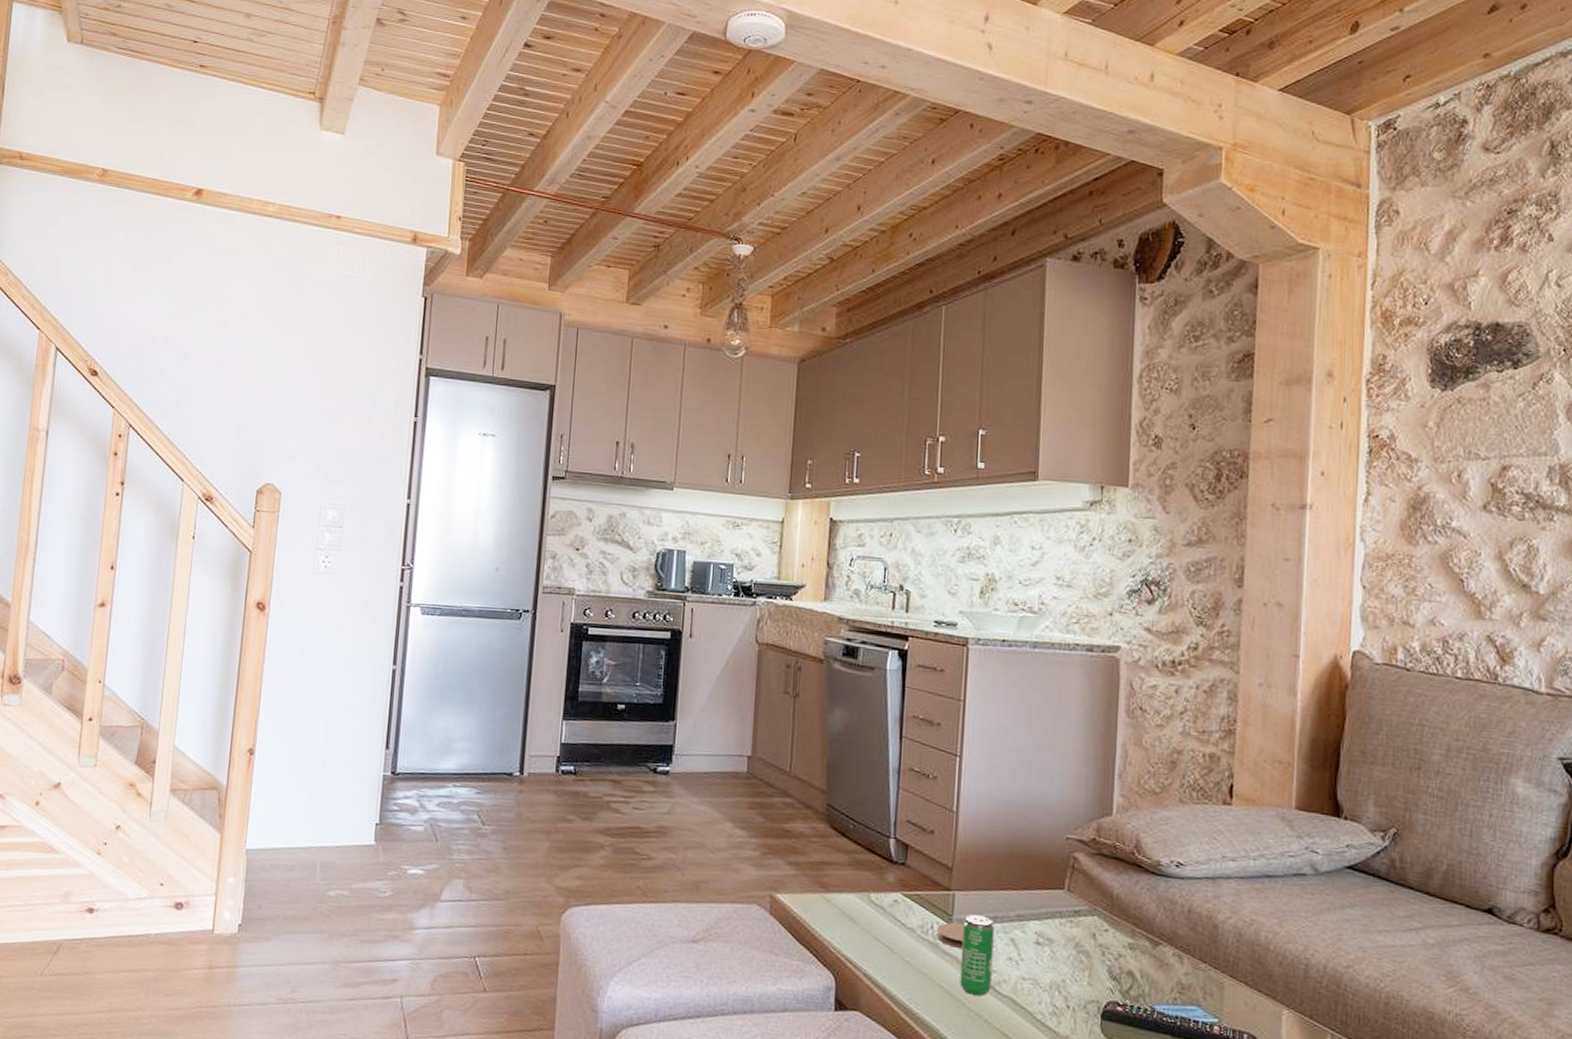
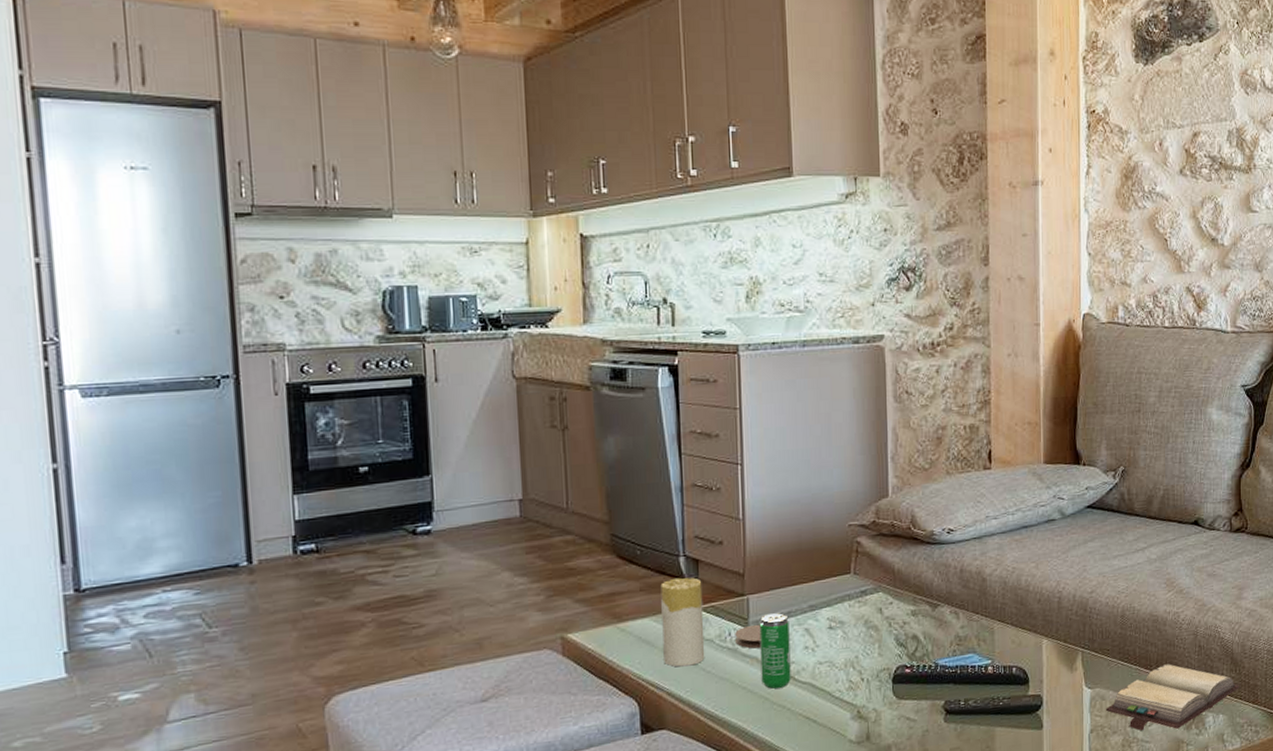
candle: none [864,858,910,952] -> present [660,577,705,667]

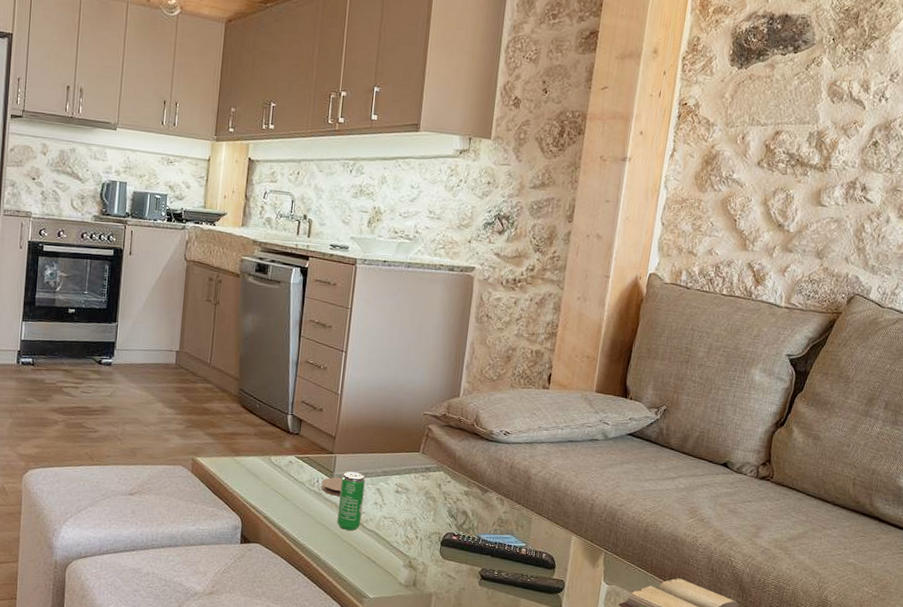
candle: present [660,577,705,667] -> none [265,430,302,500]

